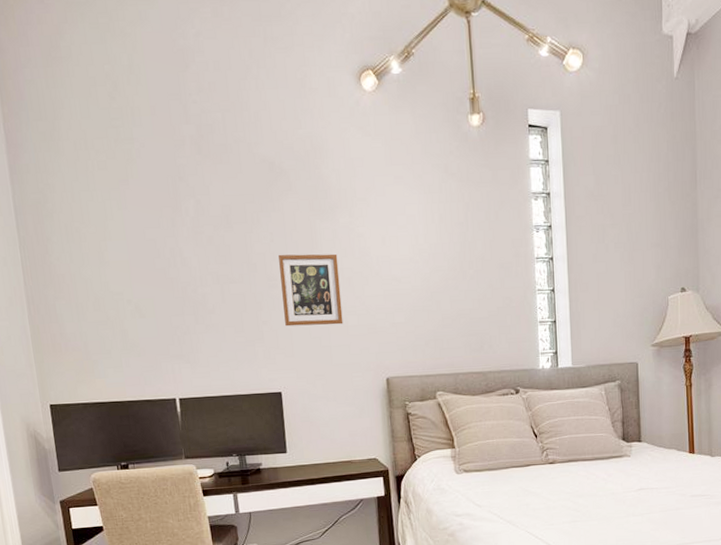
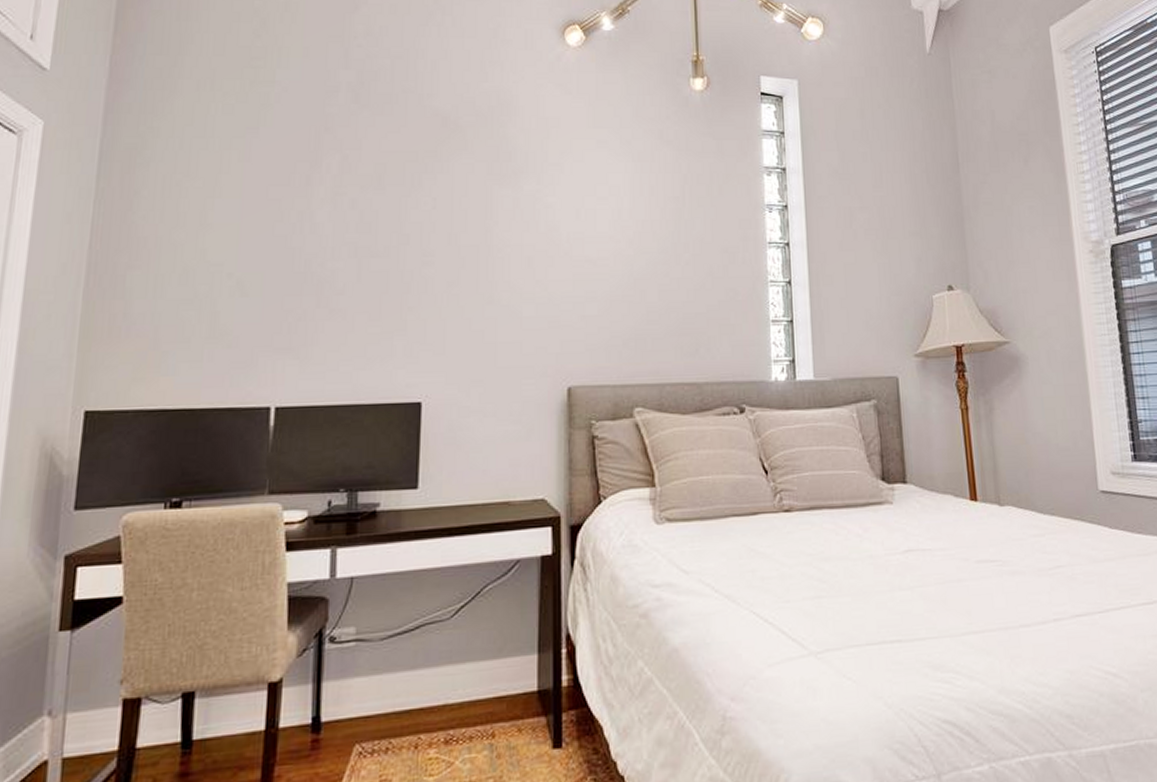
picture frame: present [278,254,343,327] -> none [438,224,517,315]

